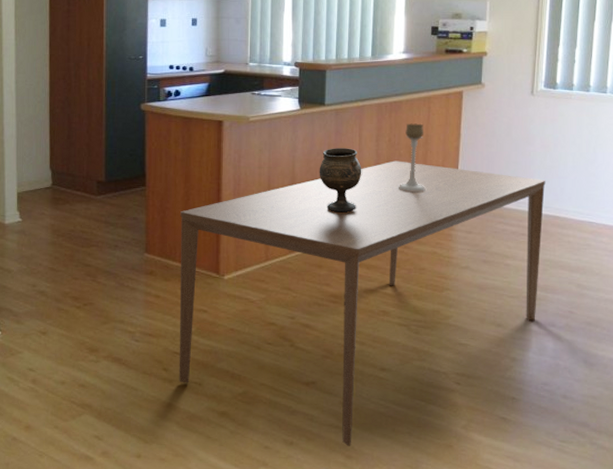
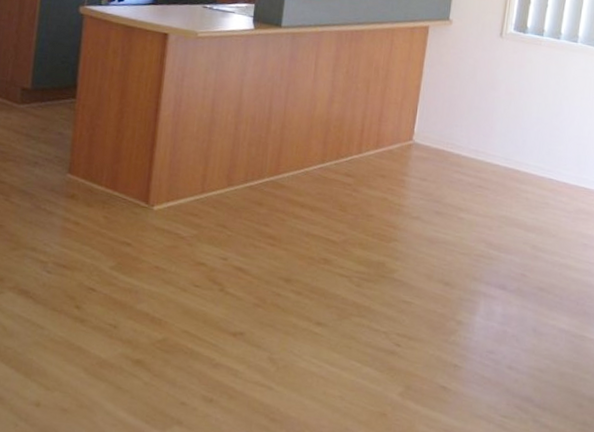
dining table: present [179,160,546,446] -> none [92,94,508,408]
goblet: present [319,148,362,213] -> none [268,74,315,147]
candle holder: present [398,123,427,193] -> none [351,55,385,132]

